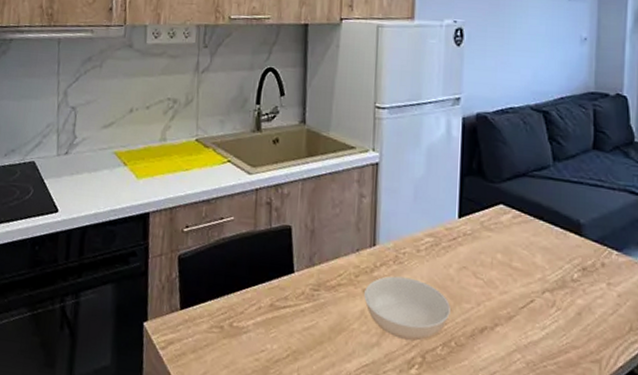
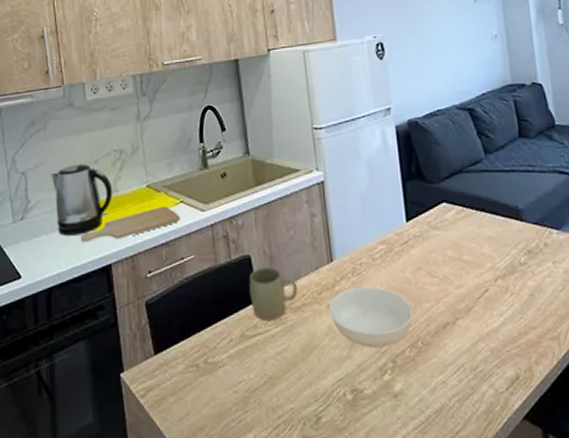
kettle: none [100,107,161,179] -> present [51,164,113,237]
chopping board: none [121,163,225,189] -> present [80,206,180,242]
mug: none [284,240,335,295] -> present [248,267,297,320]

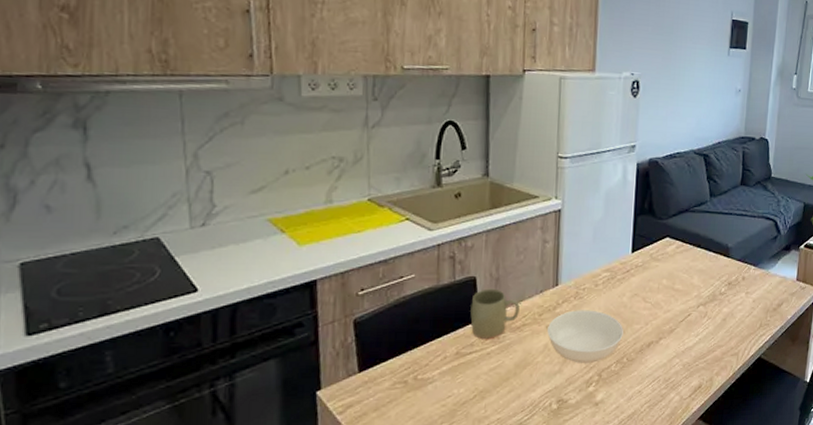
kettle: present [51,164,113,237] -> none [246,168,326,249]
chopping board: present [80,206,180,242] -> none [279,222,404,255]

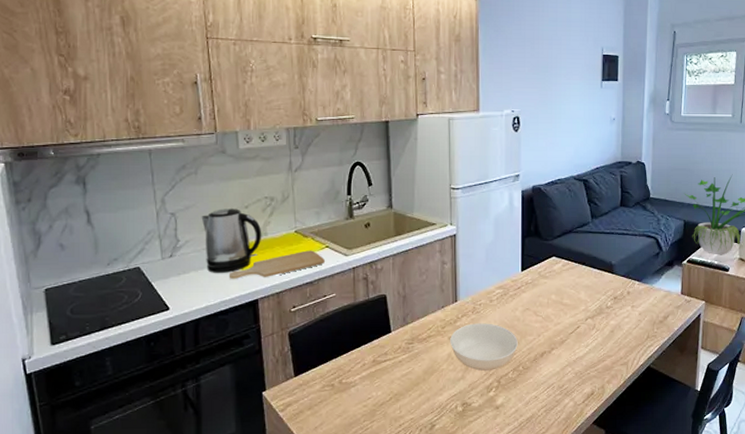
kettle: none [246,168,326,249] -> present [201,208,262,274]
chopping board: none [279,222,404,255] -> present [228,250,325,279]
mug: present [469,288,520,339] -> none [382,305,425,349]

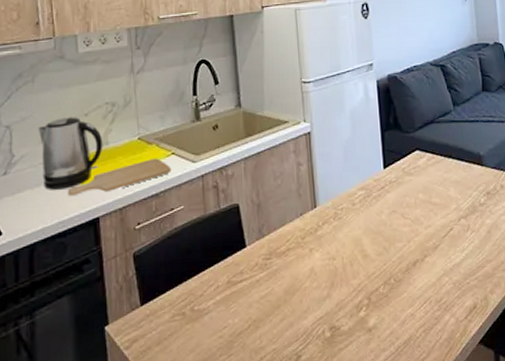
bowl: present [450,323,518,371] -> none [311,230,387,287]

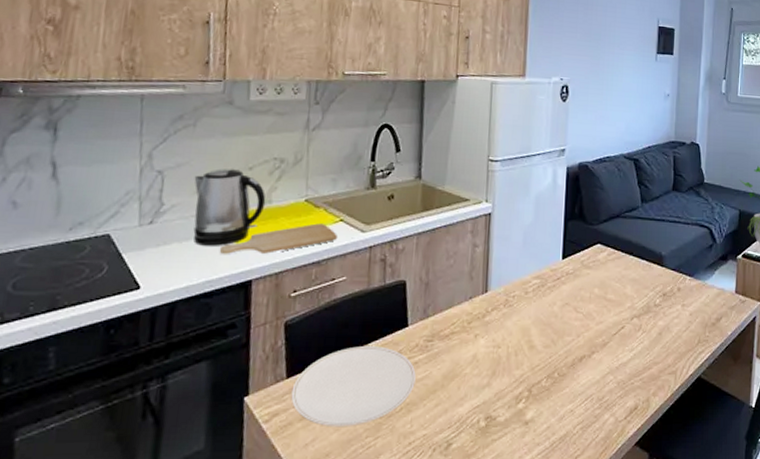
plate: none [147,268,259,349] -> present [291,346,416,428]

